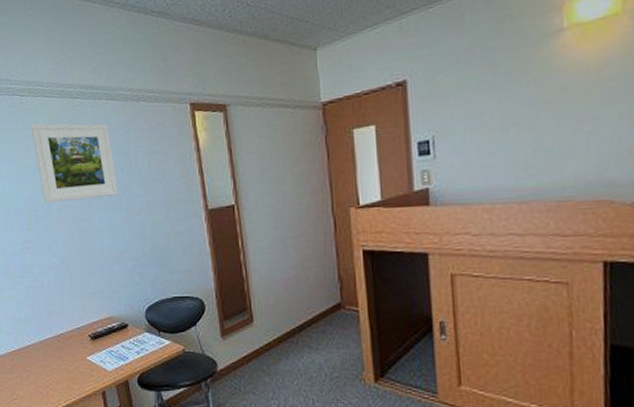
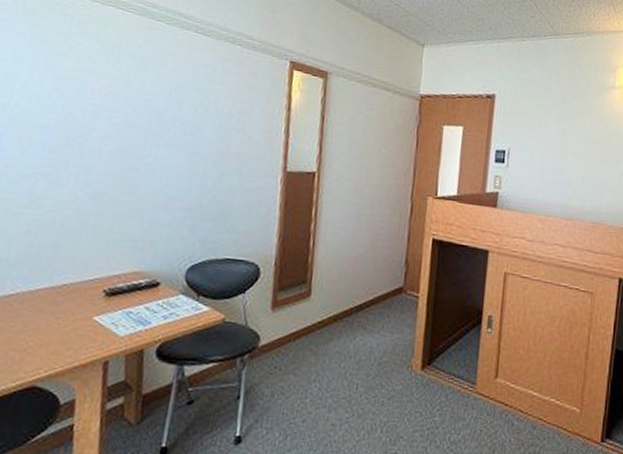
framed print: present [31,123,118,203] -> none [83,32,191,136]

